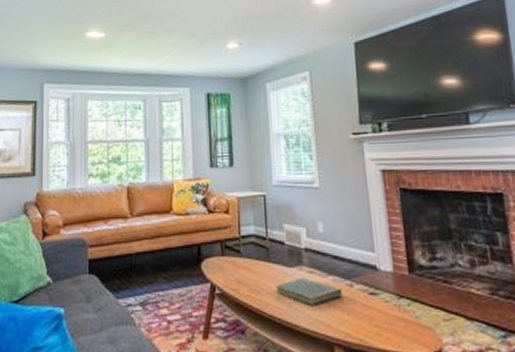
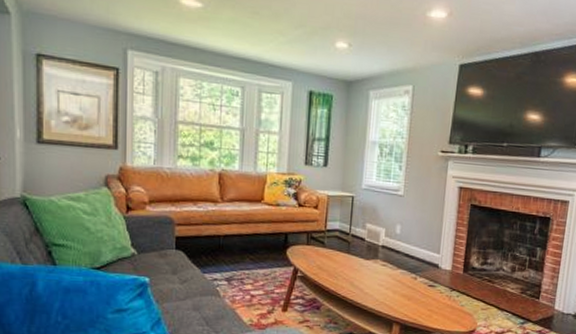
book: present [275,277,342,307] -> none [351,269,407,292]

